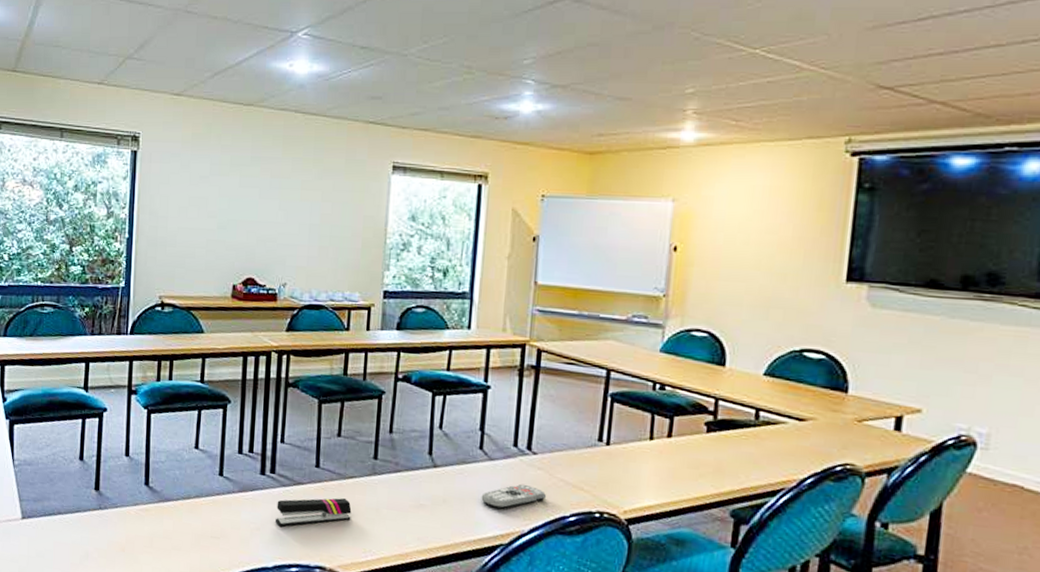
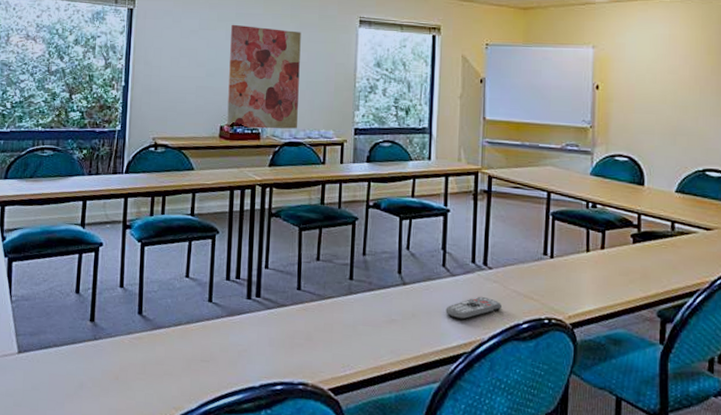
wall art: none [240,169,325,290] -> present [227,24,301,129]
stapler: present [274,498,352,527] -> none [260,317,331,347]

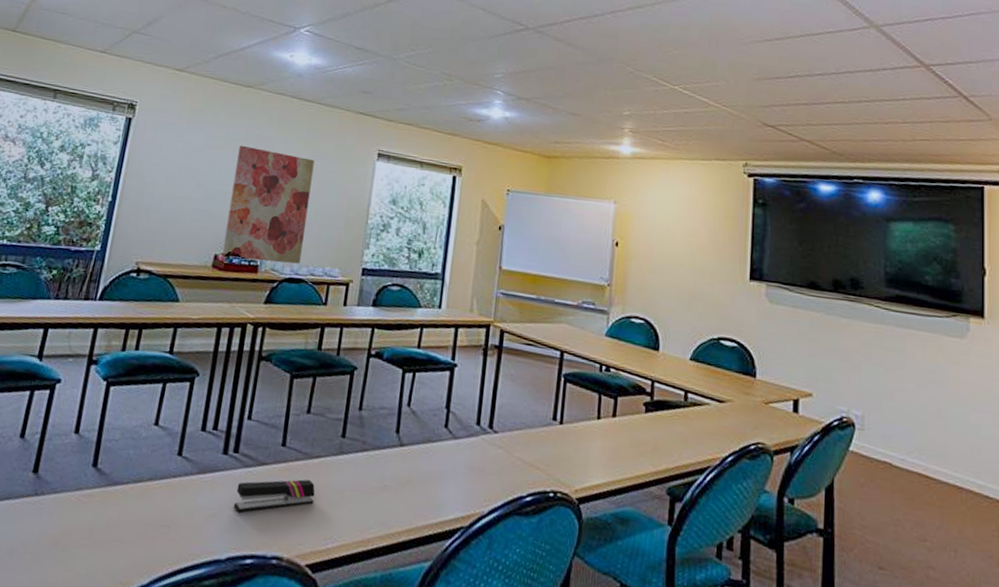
stapler: none [260,317,331,347] -> present [233,479,316,512]
remote control: present [445,296,501,320] -> none [444,463,505,489]

